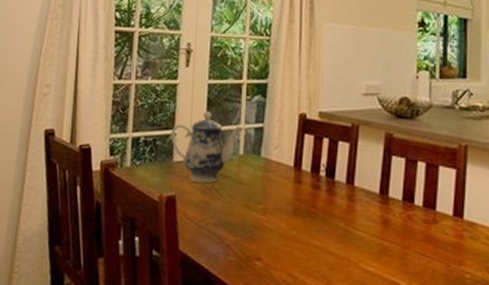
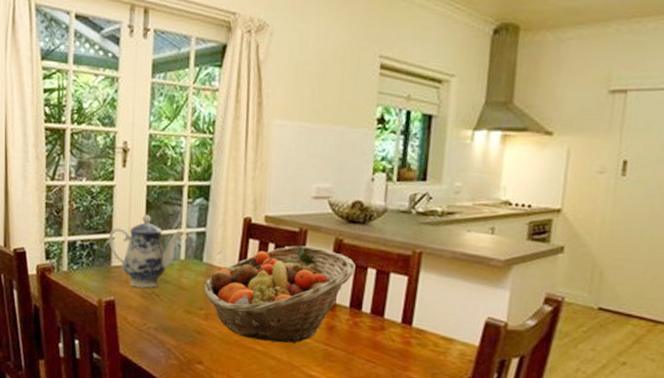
fruit basket: none [262,140,406,239] -> present [204,245,356,344]

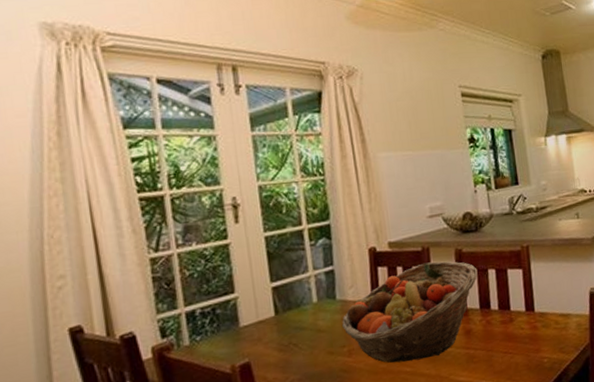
teapot: present [108,214,184,288] -> none [231,265,312,343]

